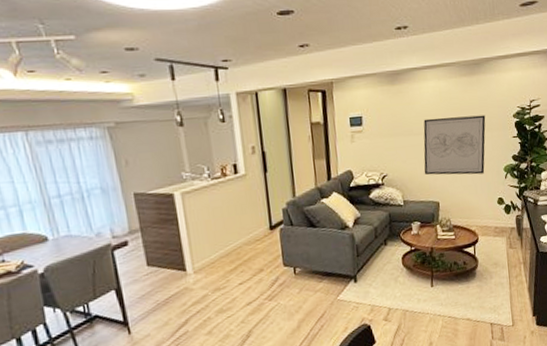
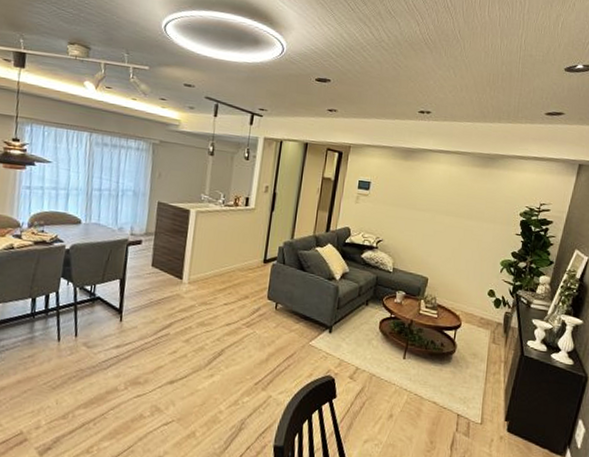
wall art: present [423,115,486,176] -> none [419,197,491,262]

